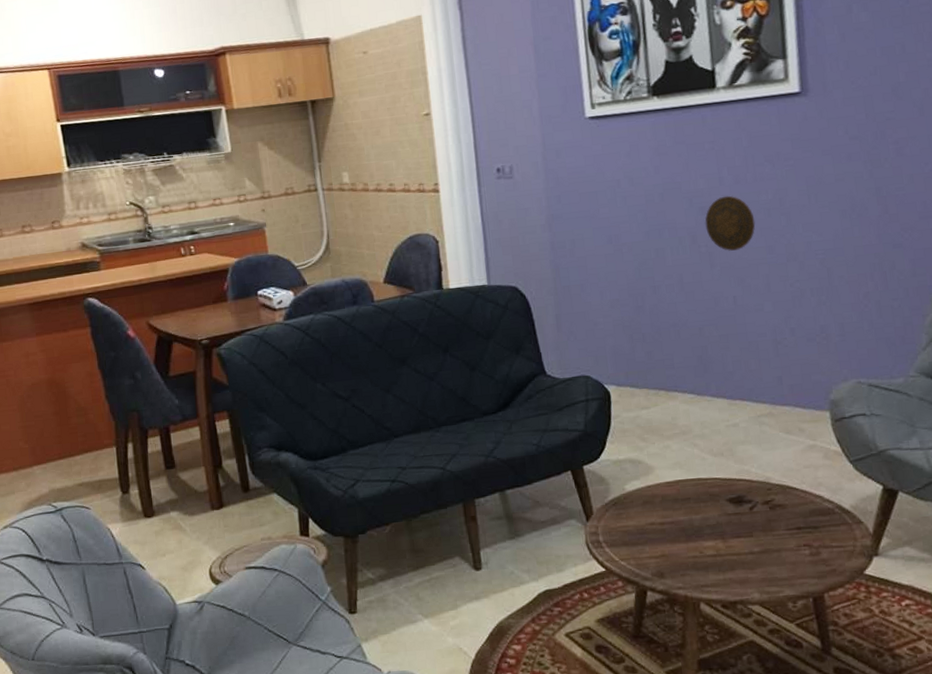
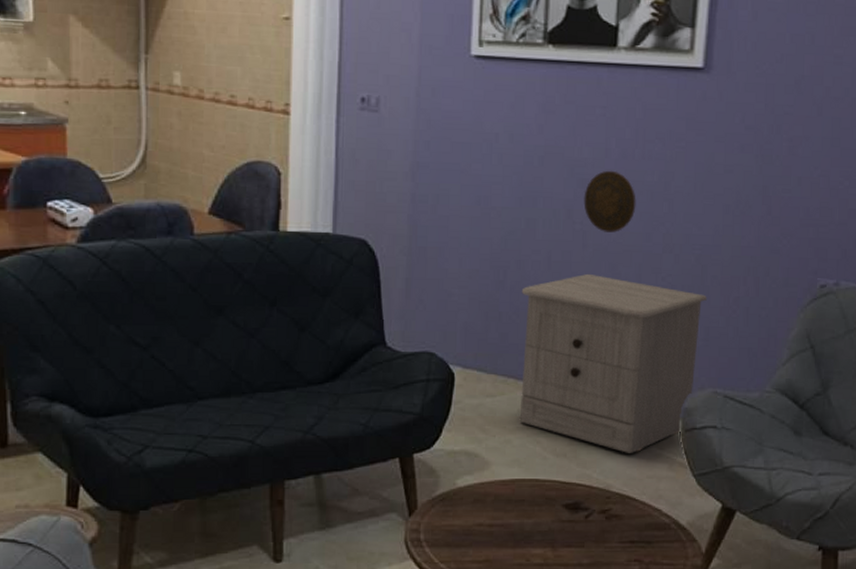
nightstand: none [660,289,837,447] -> present [519,273,707,453]

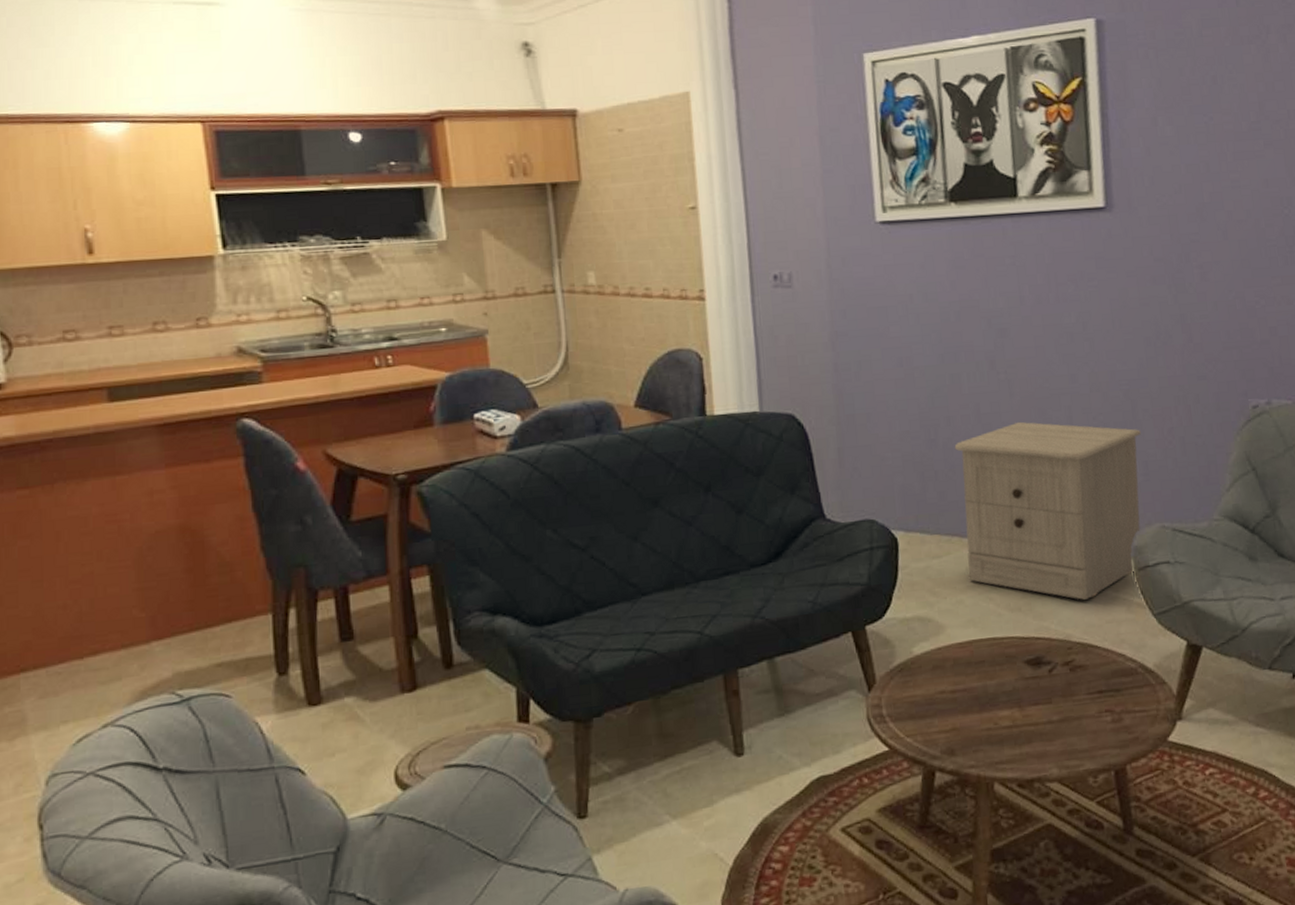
decorative plate: present [583,170,636,233] -> none [1004,317,1058,379]

